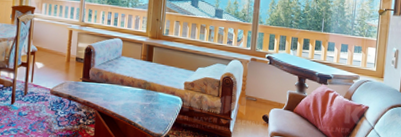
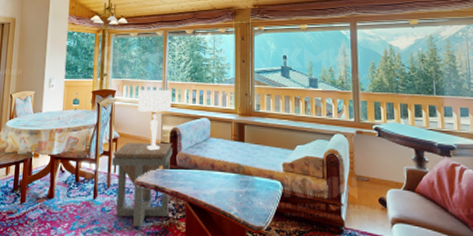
side table: none [28,56,87,131] -> present [111,142,173,228]
table lamp: none [55,8,89,65] -> present [138,90,172,151]

